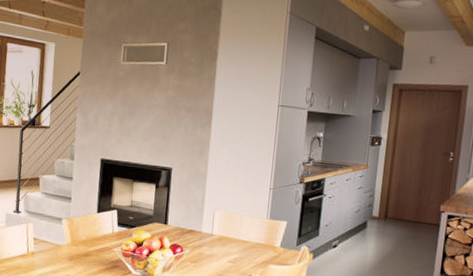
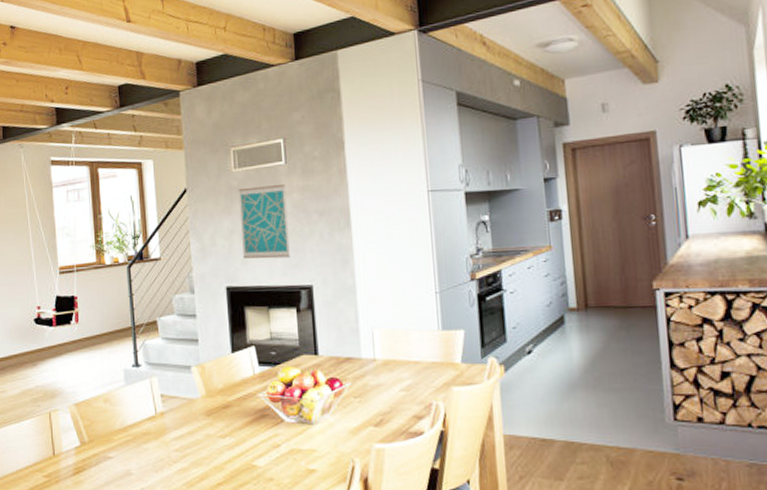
wall art: none [119,79,163,143] -> present [238,185,290,259]

